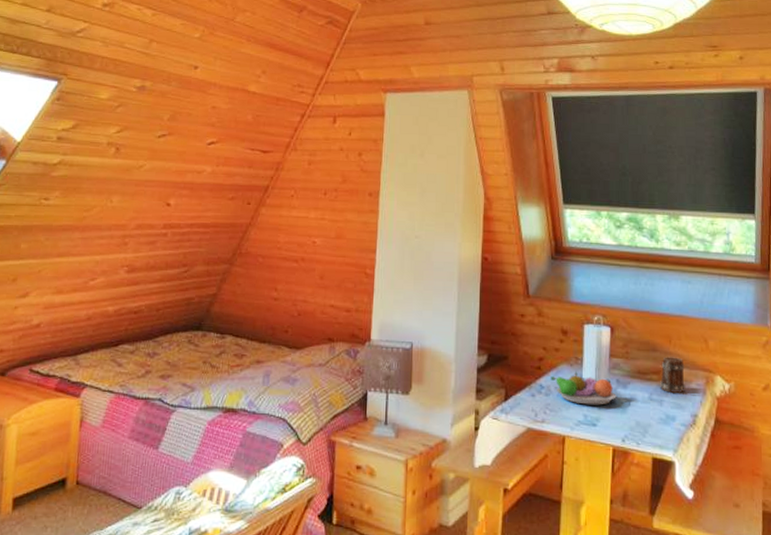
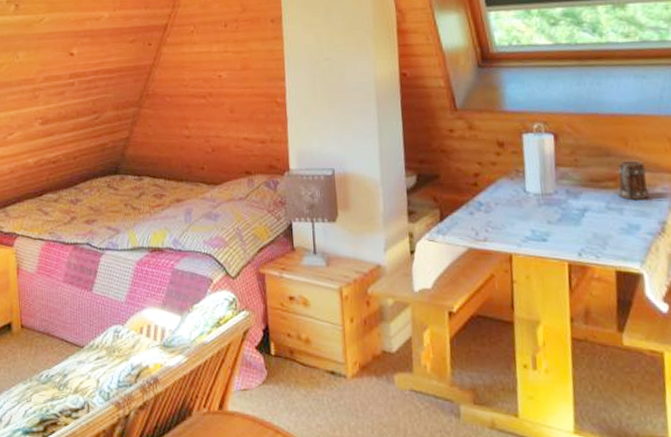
fruit bowl: present [550,371,617,405] -> none [489,184,568,220]

